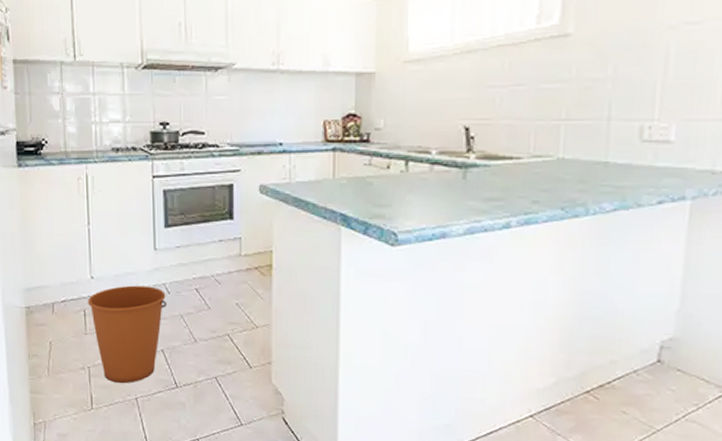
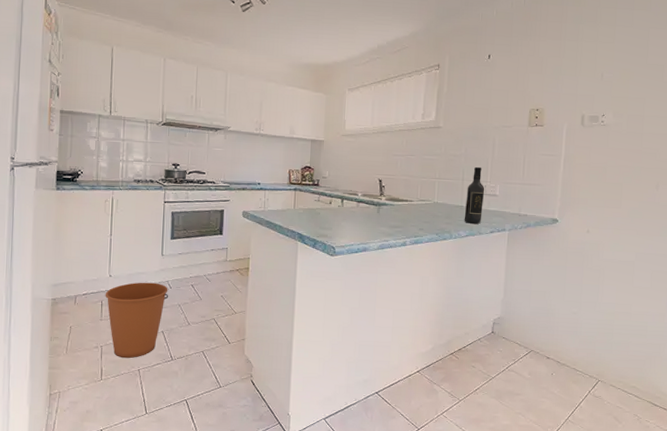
wine bottle: none [610,95,649,190] -> present [464,166,485,224]

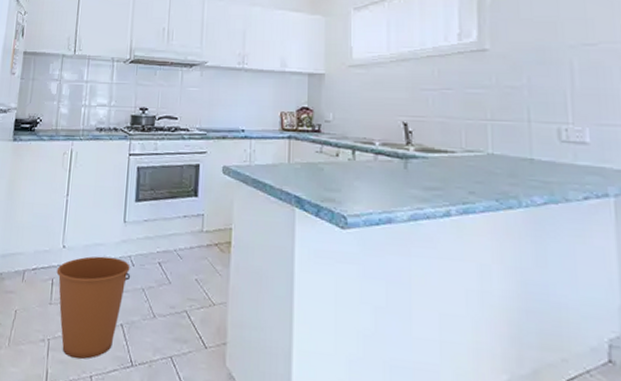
wine bottle: present [464,166,485,224] -> none [537,102,567,186]

